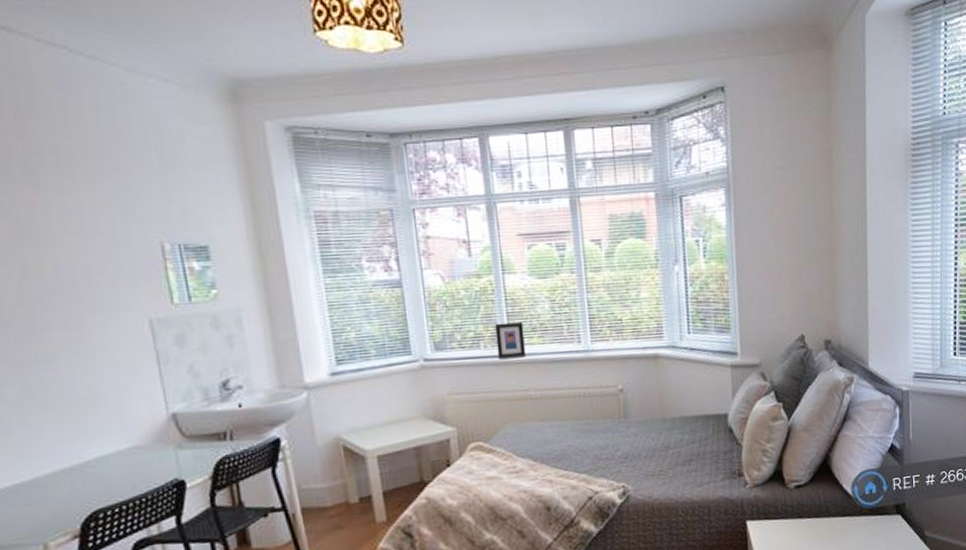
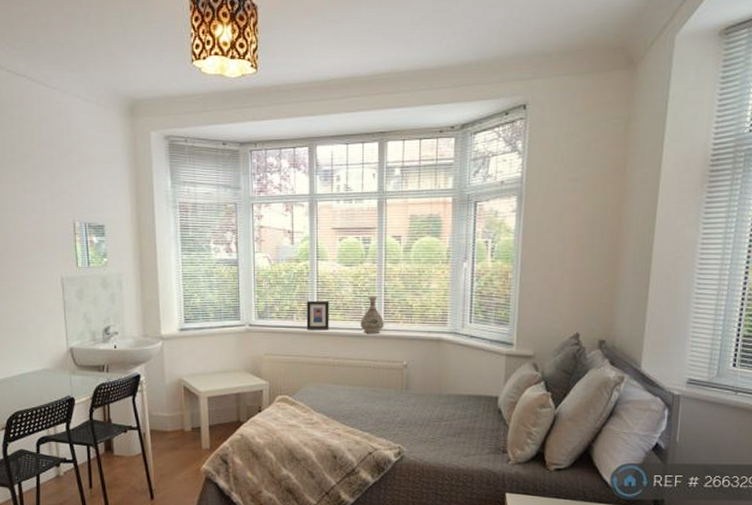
vase: none [563,311,592,357] -> present [360,296,385,333]

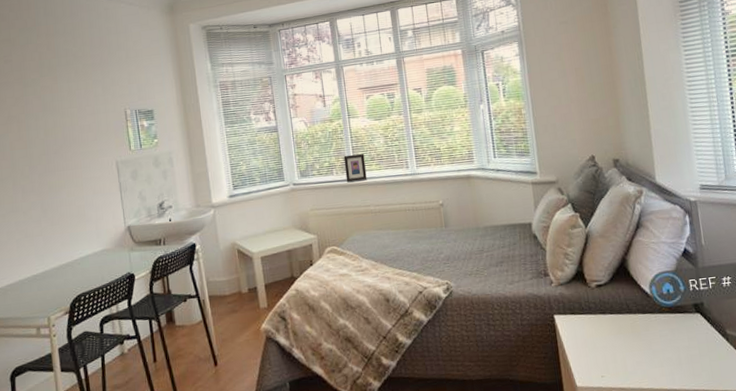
vase: present [360,296,385,333] -> none [395,143,417,179]

